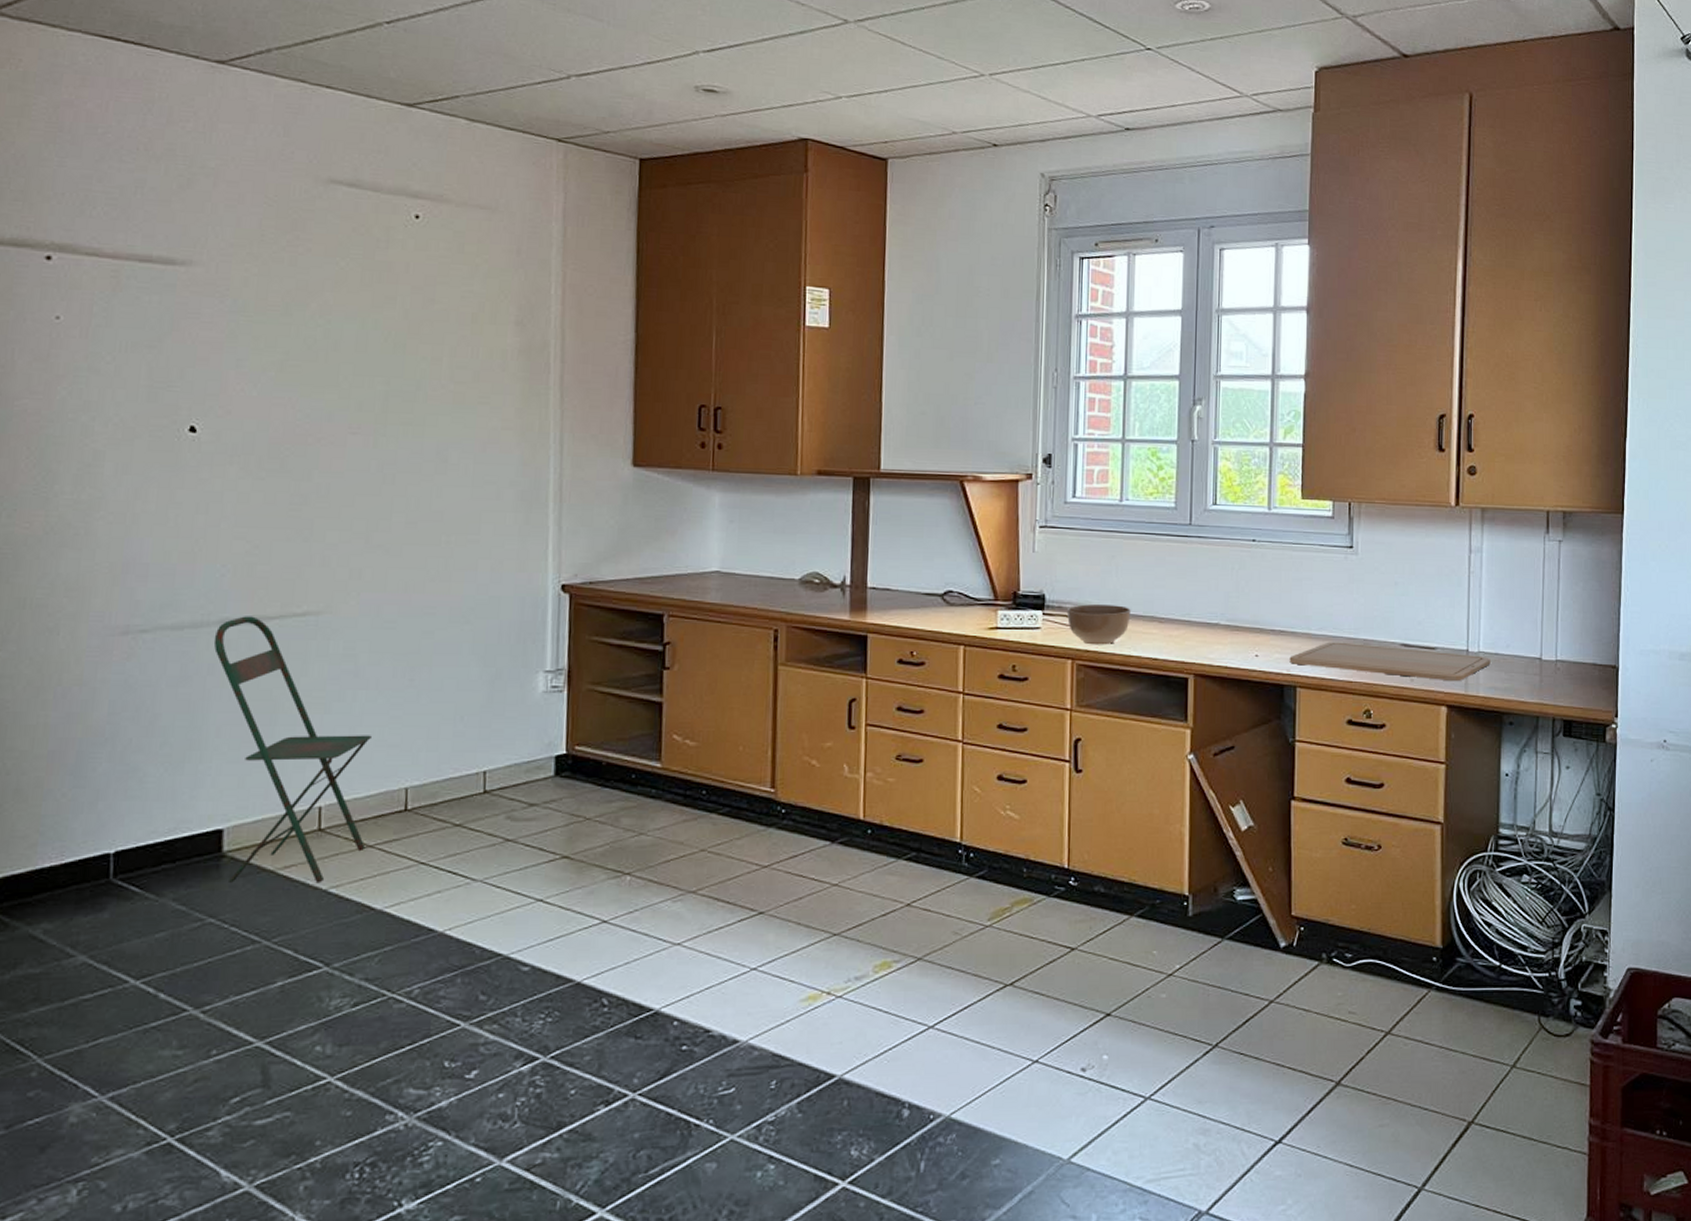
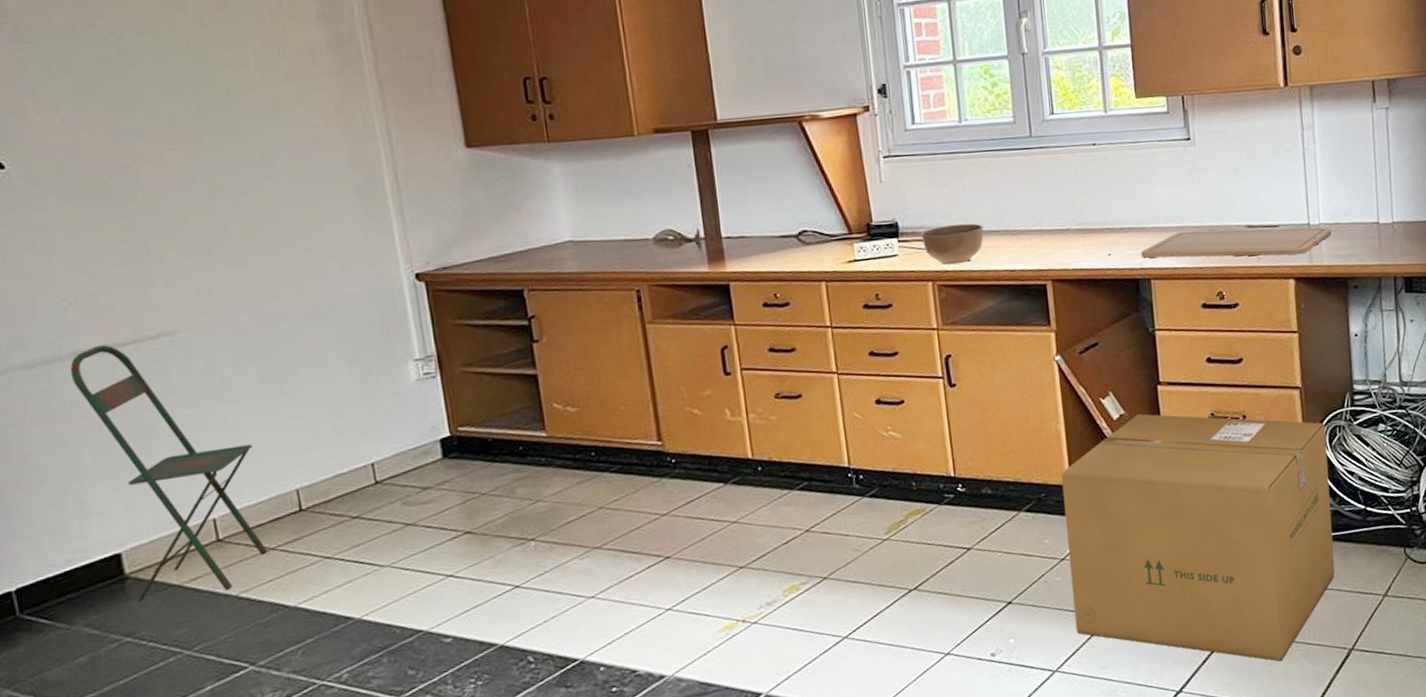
box: none [1175,827,1465,1125] -> present [1061,413,1335,662]

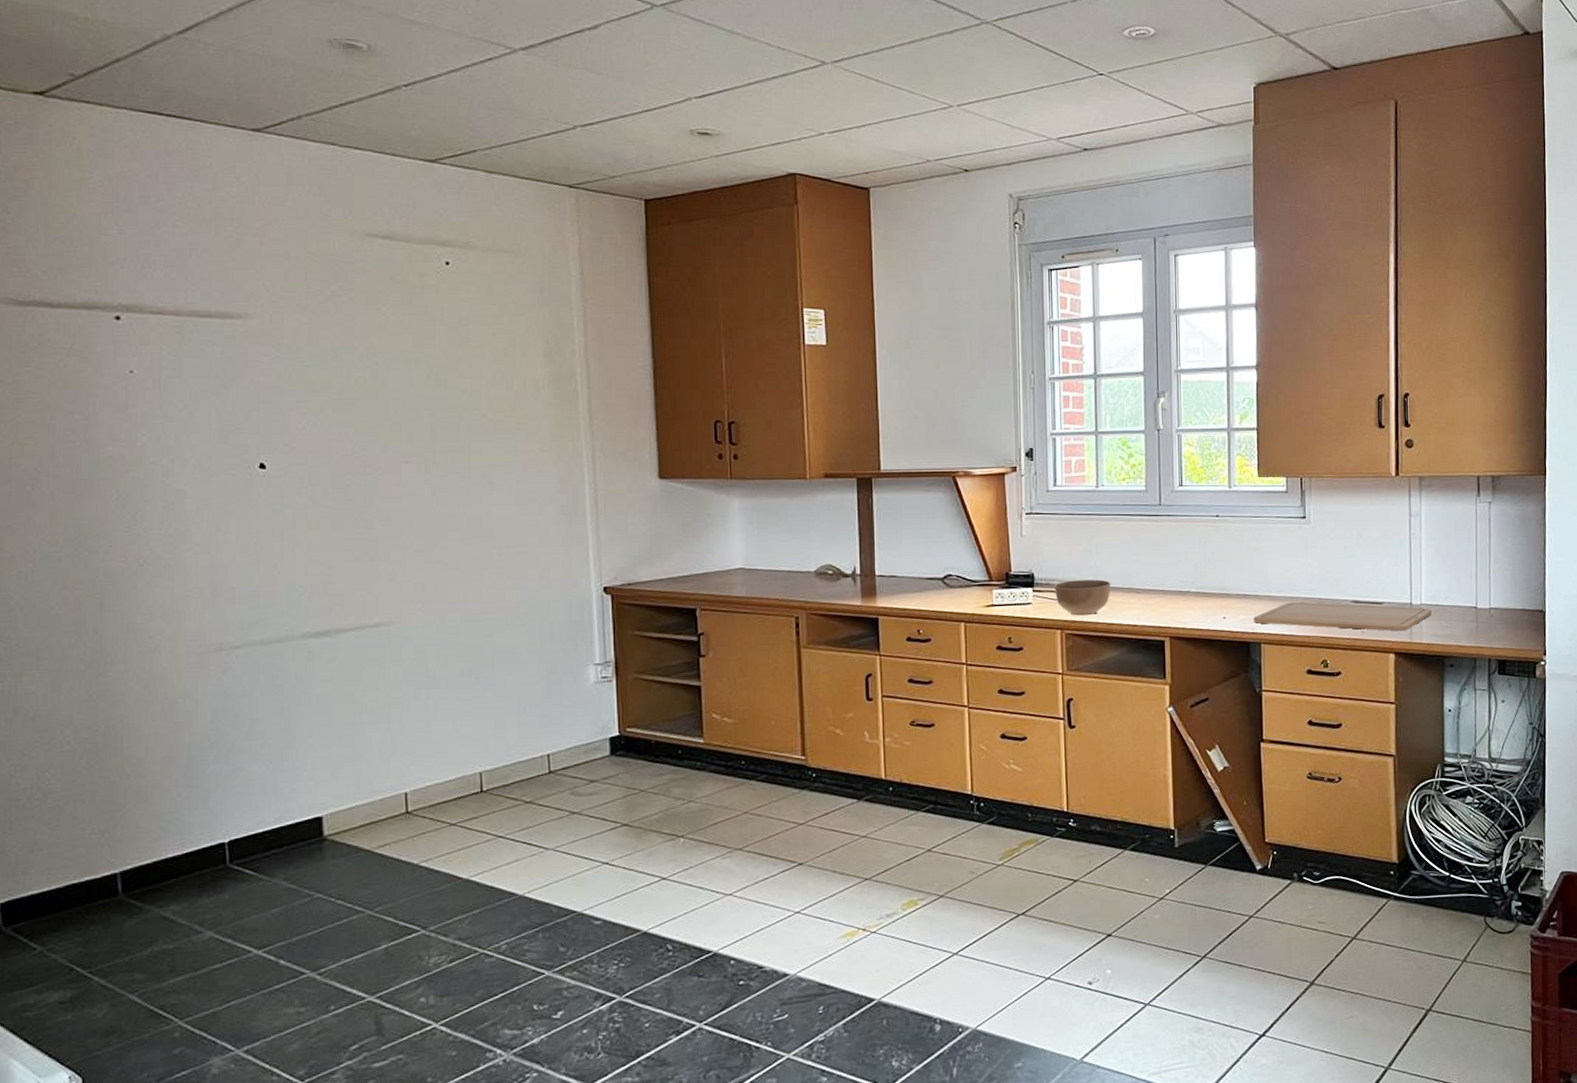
folding chair: present [70,345,268,602] -> none [299,629,449,862]
box: present [1061,413,1335,662] -> none [1166,767,1418,1016]

